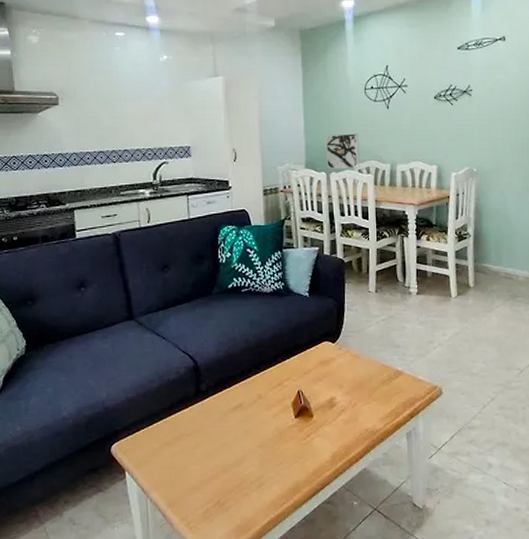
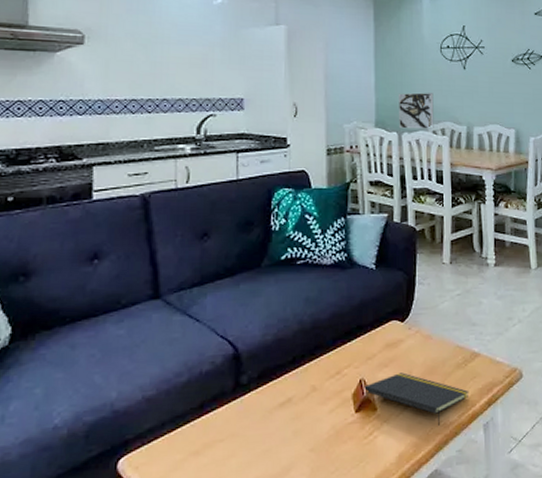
notepad: none [302,386,394,432] -> present [364,372,469,426]

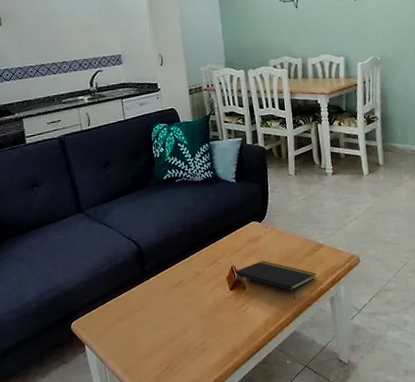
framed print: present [399,92,434,129] -> none [242,33,274,67]

